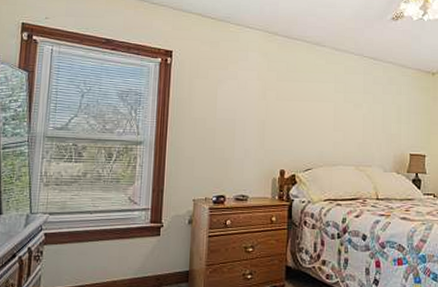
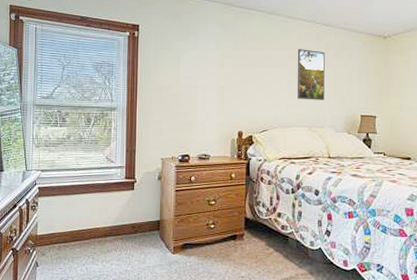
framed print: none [344,83,373,138] -> present [297,49,325,100]

